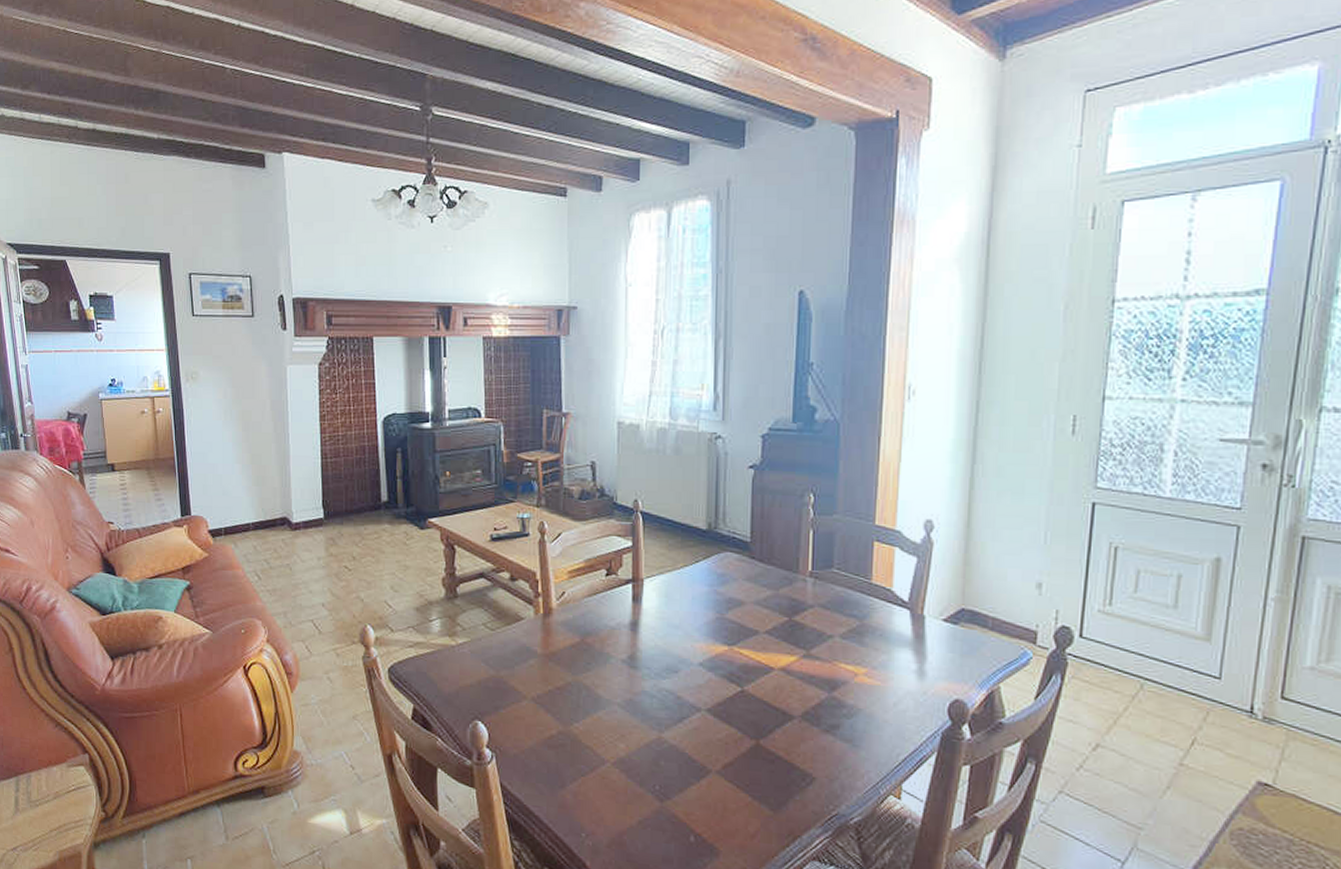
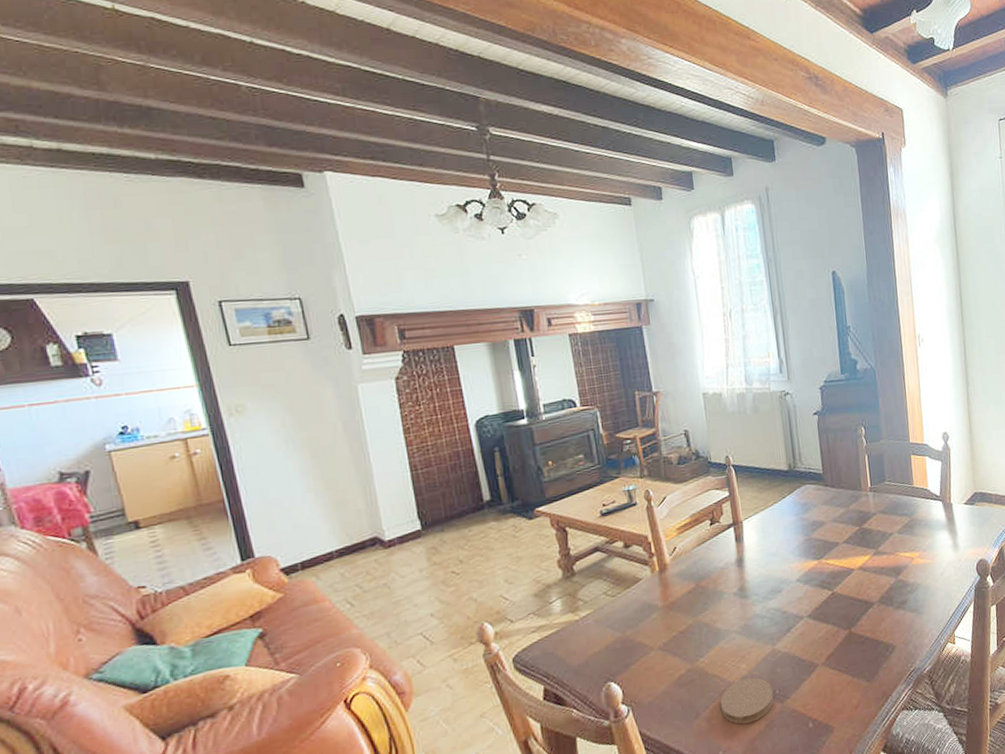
coaster: none [590,760,653,813] -> present [720,677,774,725]

